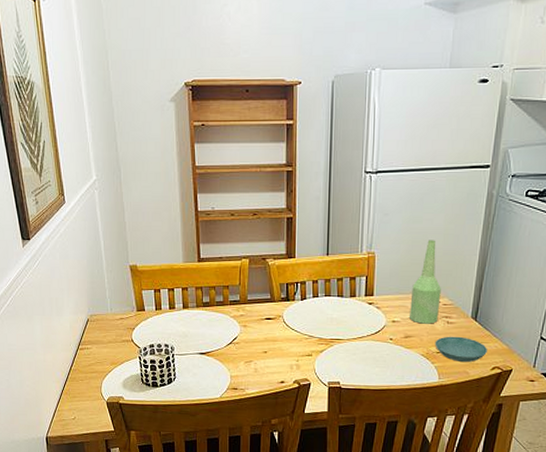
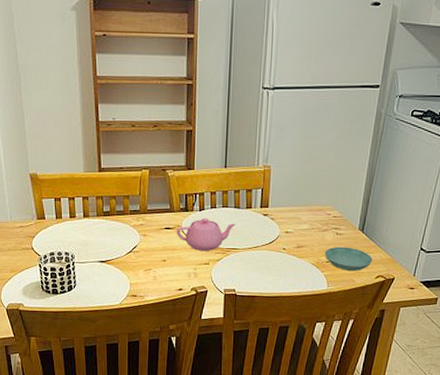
teapot: none [277,307,339,342] -> present [176,217,236,251]
bottle: present [410,240,441,324] -> none [302,155,332,235]

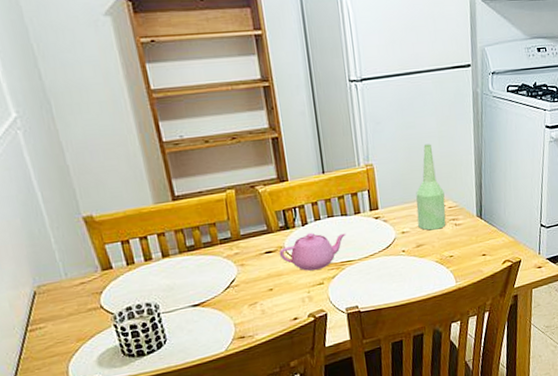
bottle: none [302,155,332,235] -> present [416,144,446,231]
saucer: present [324,246,373,271] -> none [446,236,497,262]

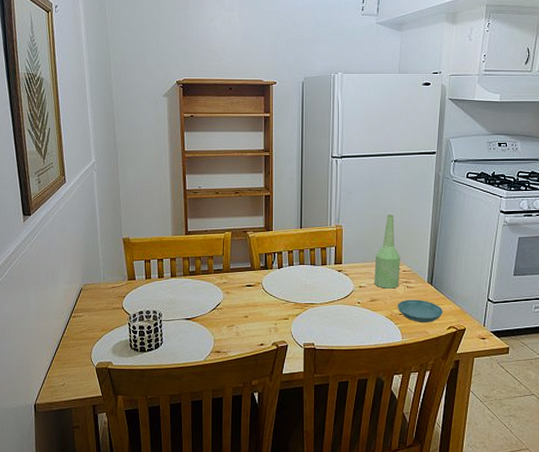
teapot: present [278,232,346,271] -> none [257,275,312,306]
saucer: none [446,236,497,262] -> present [397,299,444,322]

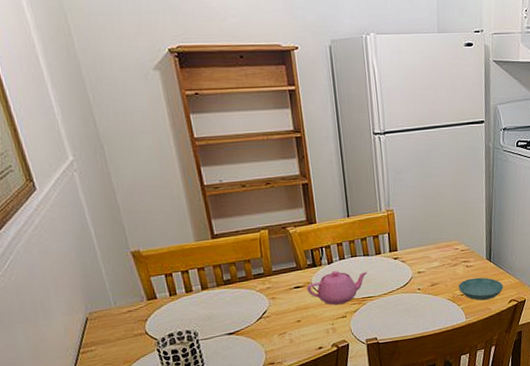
teapot: none [257,275,312,306] -> present [306,270,368,305]
bottle: present [374,214,400,289] -> none [431,192,459,271]

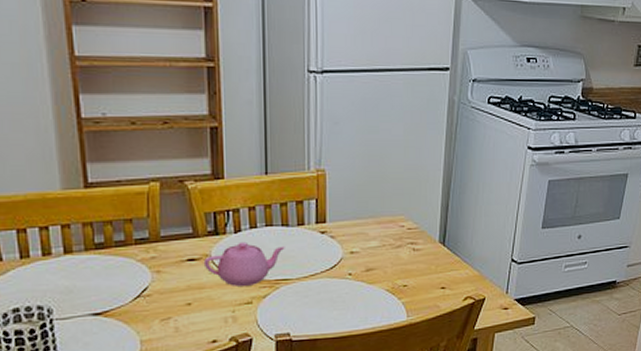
saucer: present [458,277,504,301] -> none [400,265,459,294]

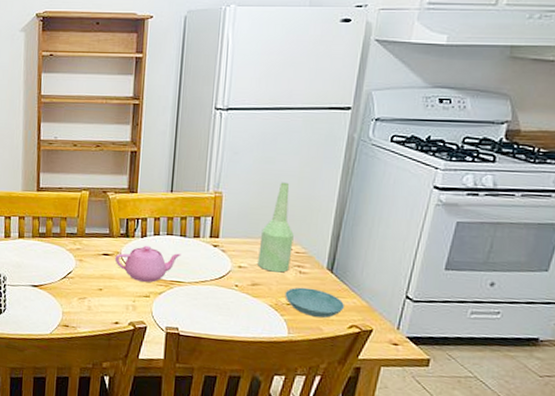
bottle: none [370,153,404,253] -> present [258,182,294,273]
saucer: none [400,265,459,294] -> present [285,287,345,318]

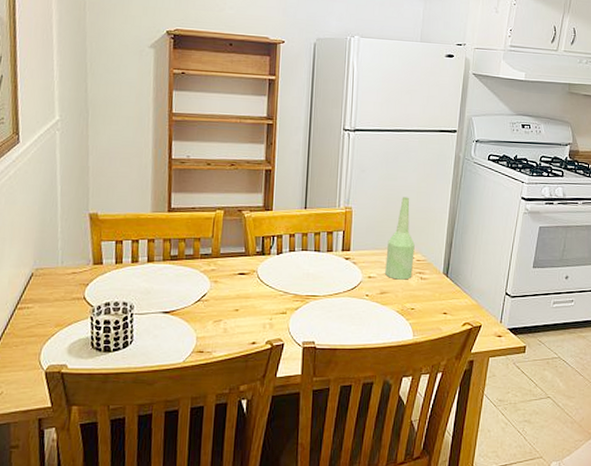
teapot: present [114,245,181,283] -> none [251,262,316,299]
saucer: present [285,287,345,318] -> none [409,292,459,318]

